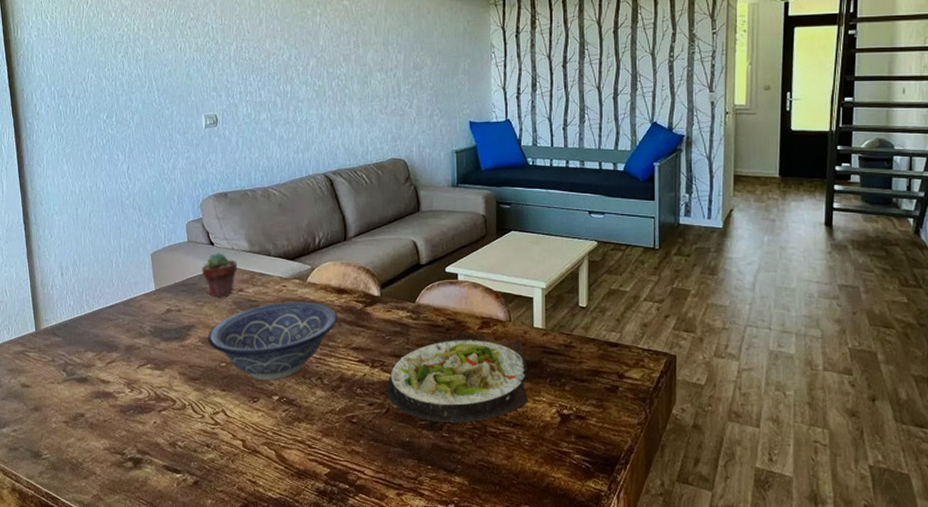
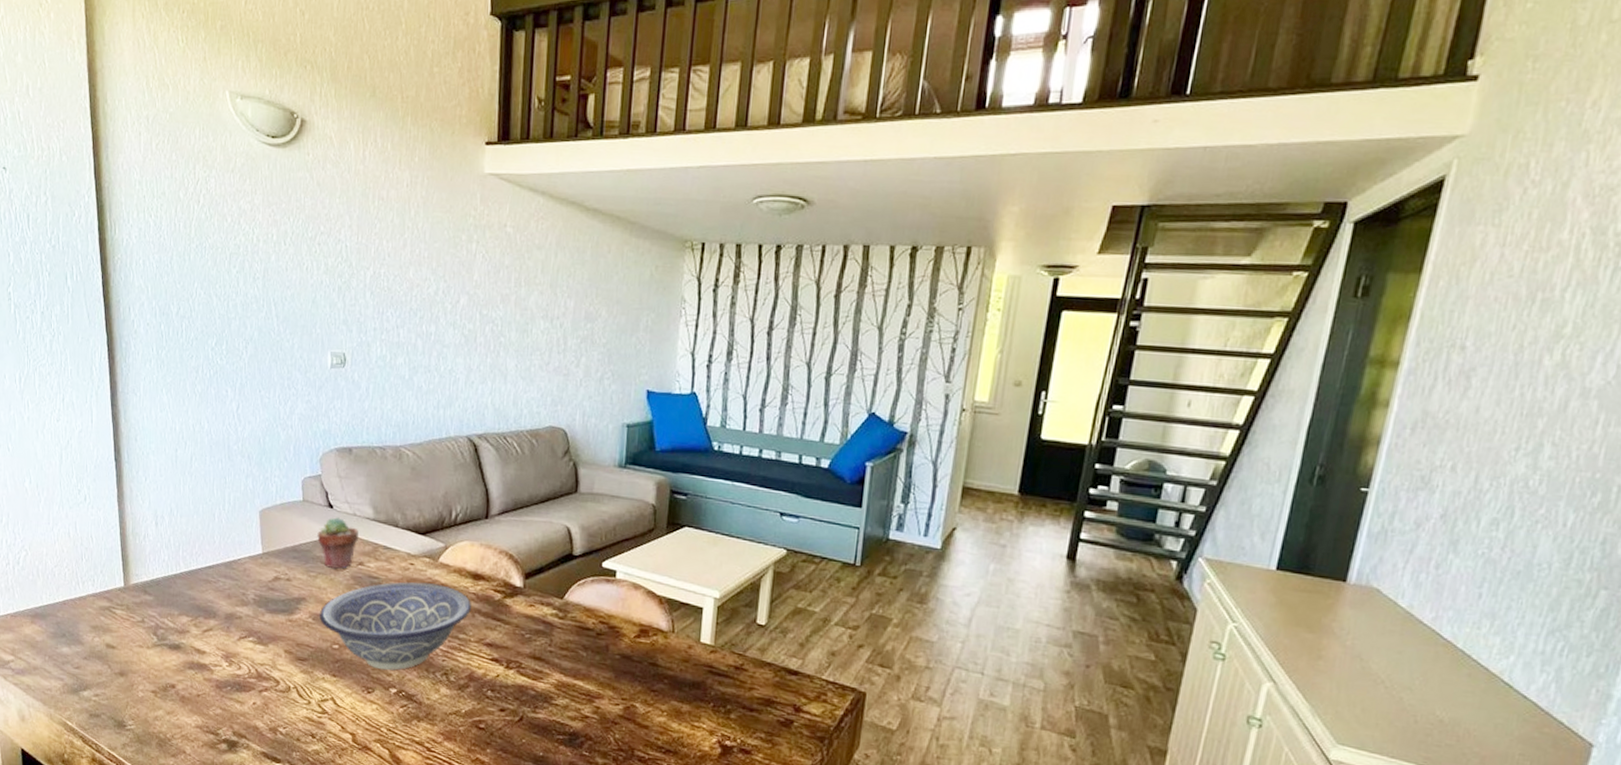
salad plate: present [385,329,528,424] -> none [520,635,688,743]

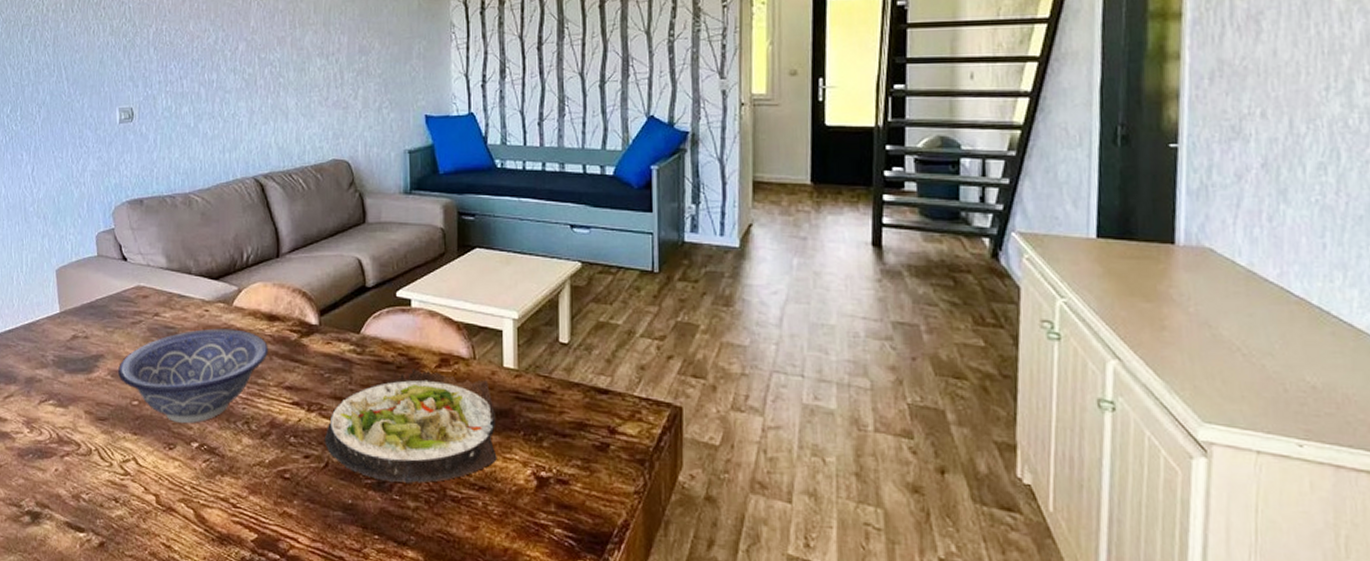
potted succulent: present [317,517,359,570] -> none [113,269,153,323]
salad plate: none [520,635,688,743] -> present [324,367,497,484]

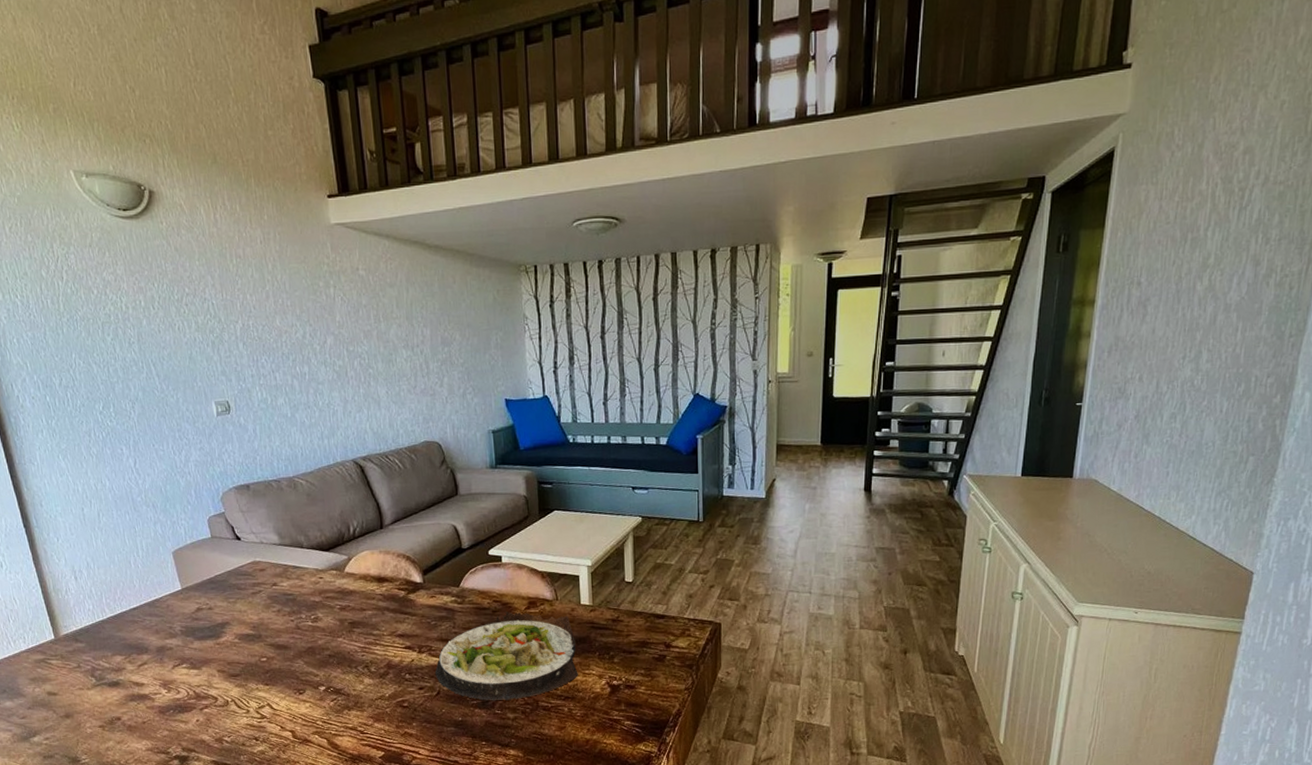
decorative bowl: present [118,328,268,424] -> none [244,591,380,673]

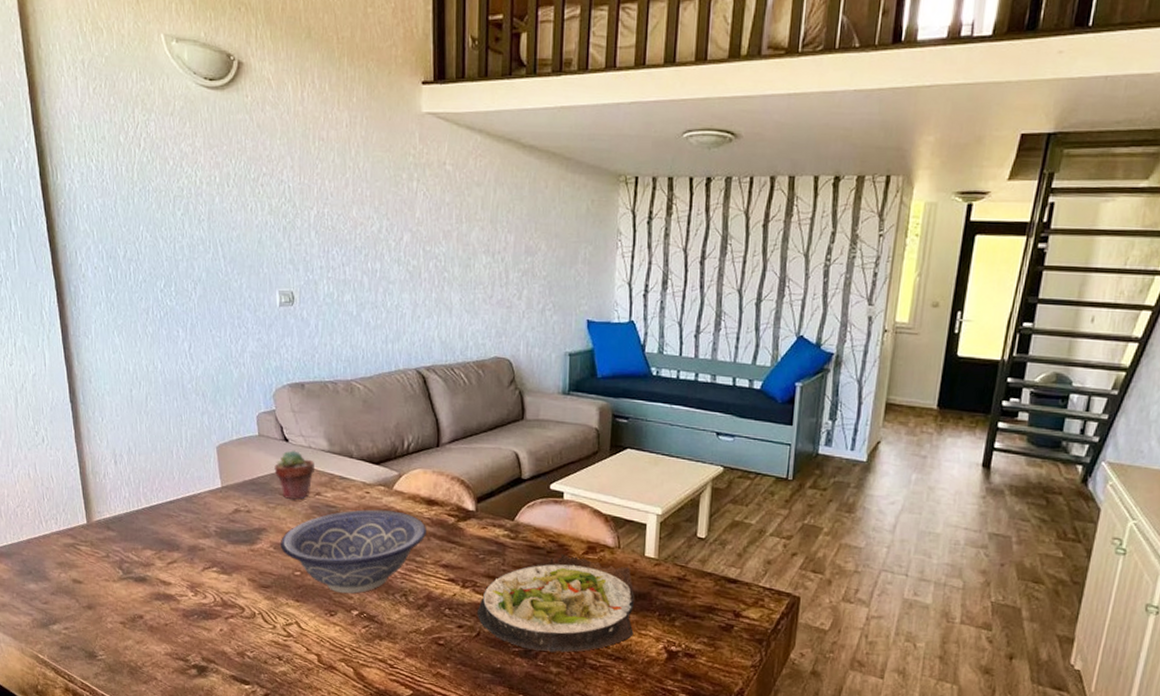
potted succulent: none [230,547,269,593] -> present [274,450,314,500]
decorative bowl: none [244,591,380,673] -> present [281,509,426,594]

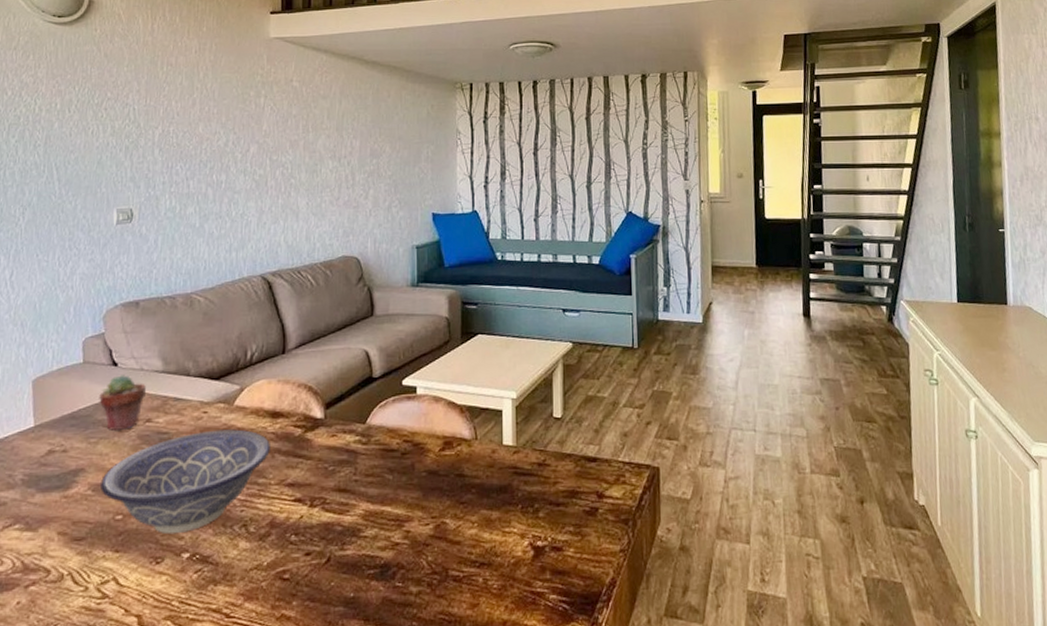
salad plate: present [477,553,634,653] -> none [326,452,497,570]

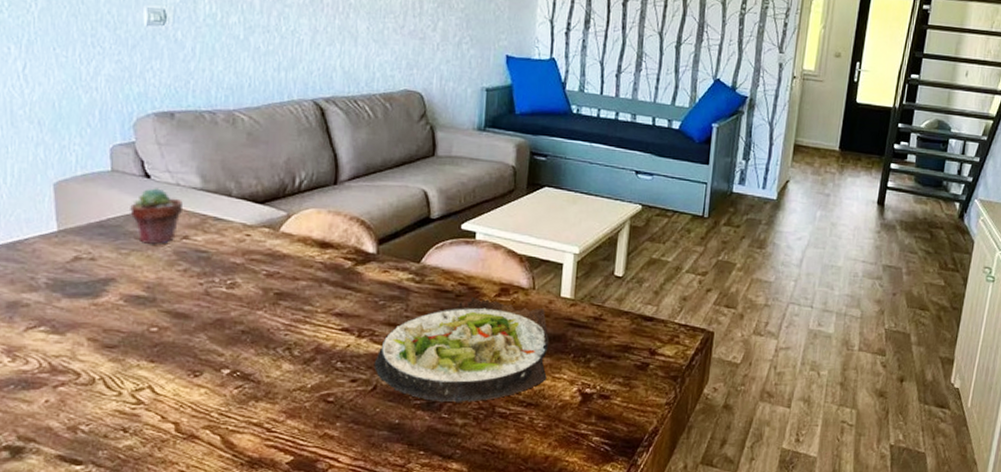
decorative bowl: present [100,429,270,535] -> none [133,253,318,351]
salad plate: none [326,452,497,570] -> present [373,296,549,403]

